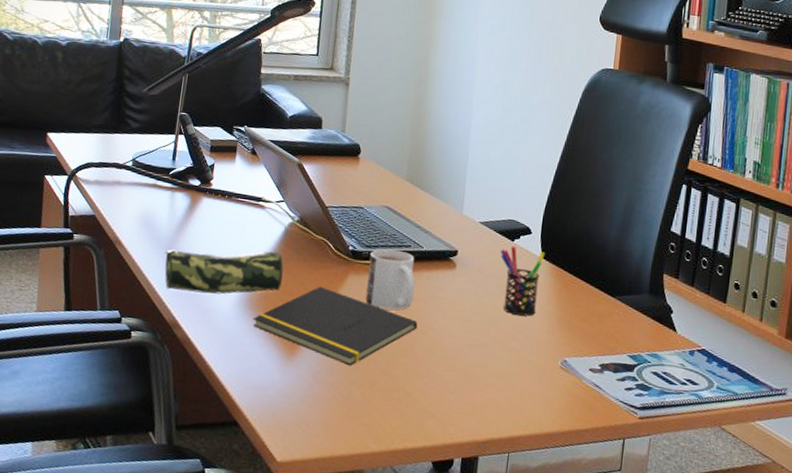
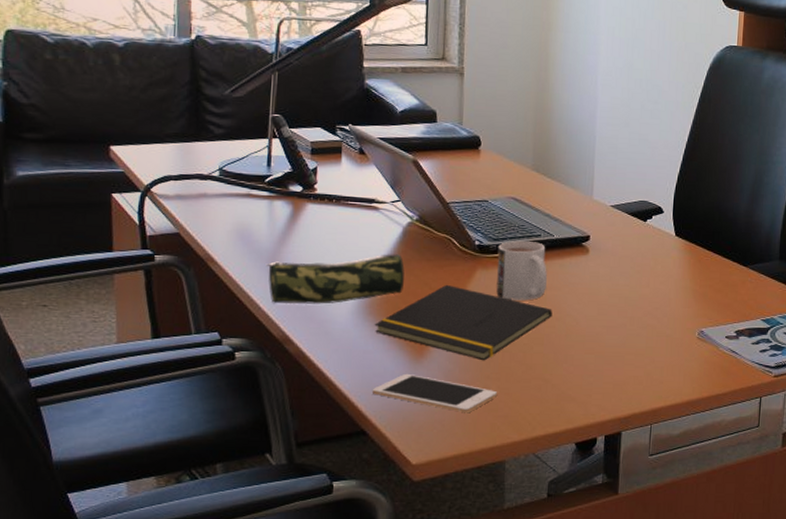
cell phone: none [246,369,361,417] -> present [372,373,498,413]
pen holder: present [500,246,545,316] -> none [633,227,678,293]

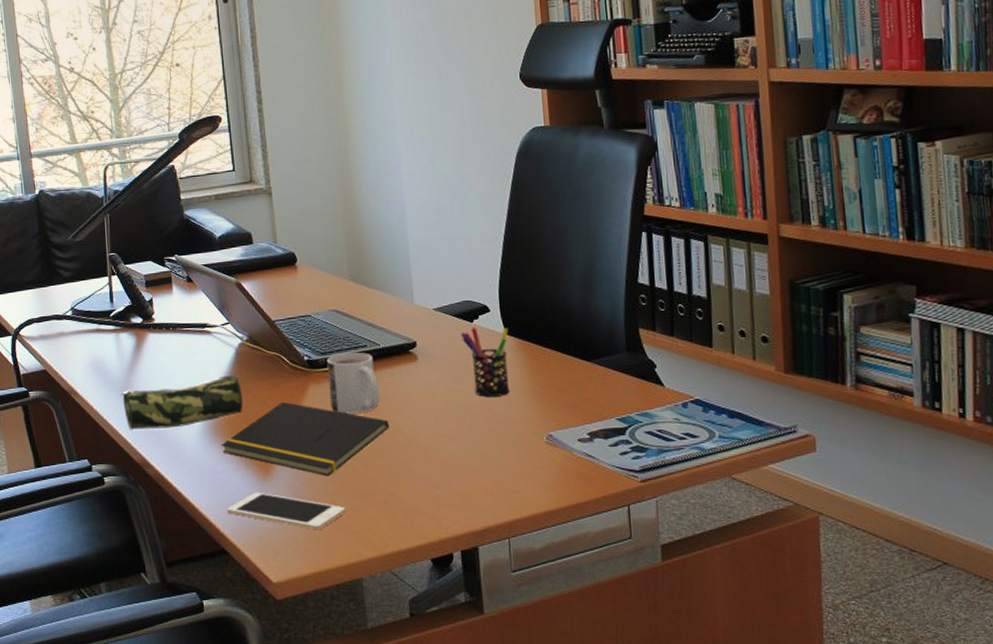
pen holder: none [633,227,678,293] -> present [460,328,510,397]

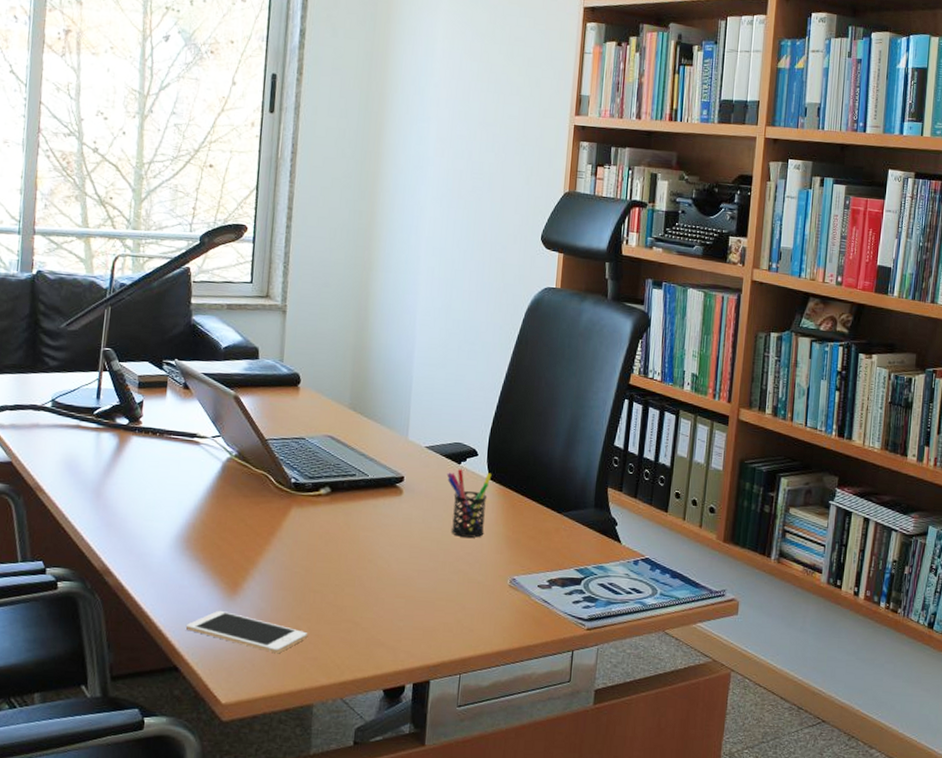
pencil case: present [120,375,243,430] -> none [90,489,222,537]
notepad: present [221,401,389,477] -> none [191,521,365,601]
mug: present [326,352,380,414] -> none [310,479,361,541]

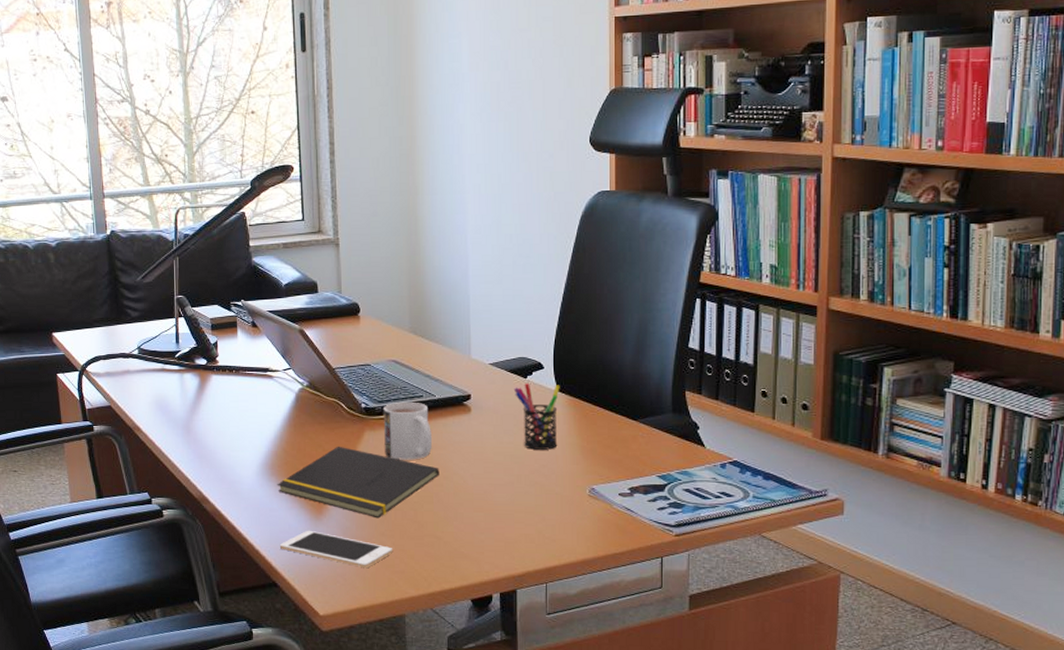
notepad: none [191,521,365,601] -> present [277,446,439,519]
mug: none [310,479,361,541] -> present [383,401,432,460]

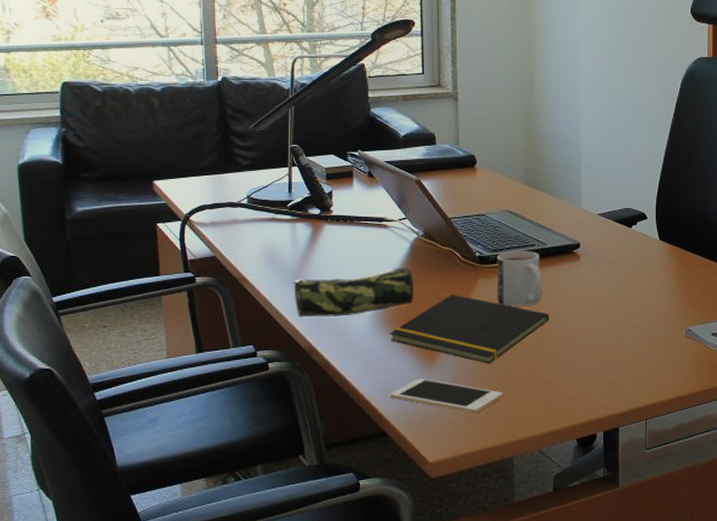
pencil case: none [181,419,300,467] -> present [291,268,414,318]
pen holder: present [513,383,560,450] -> none [619,233,661,294]

